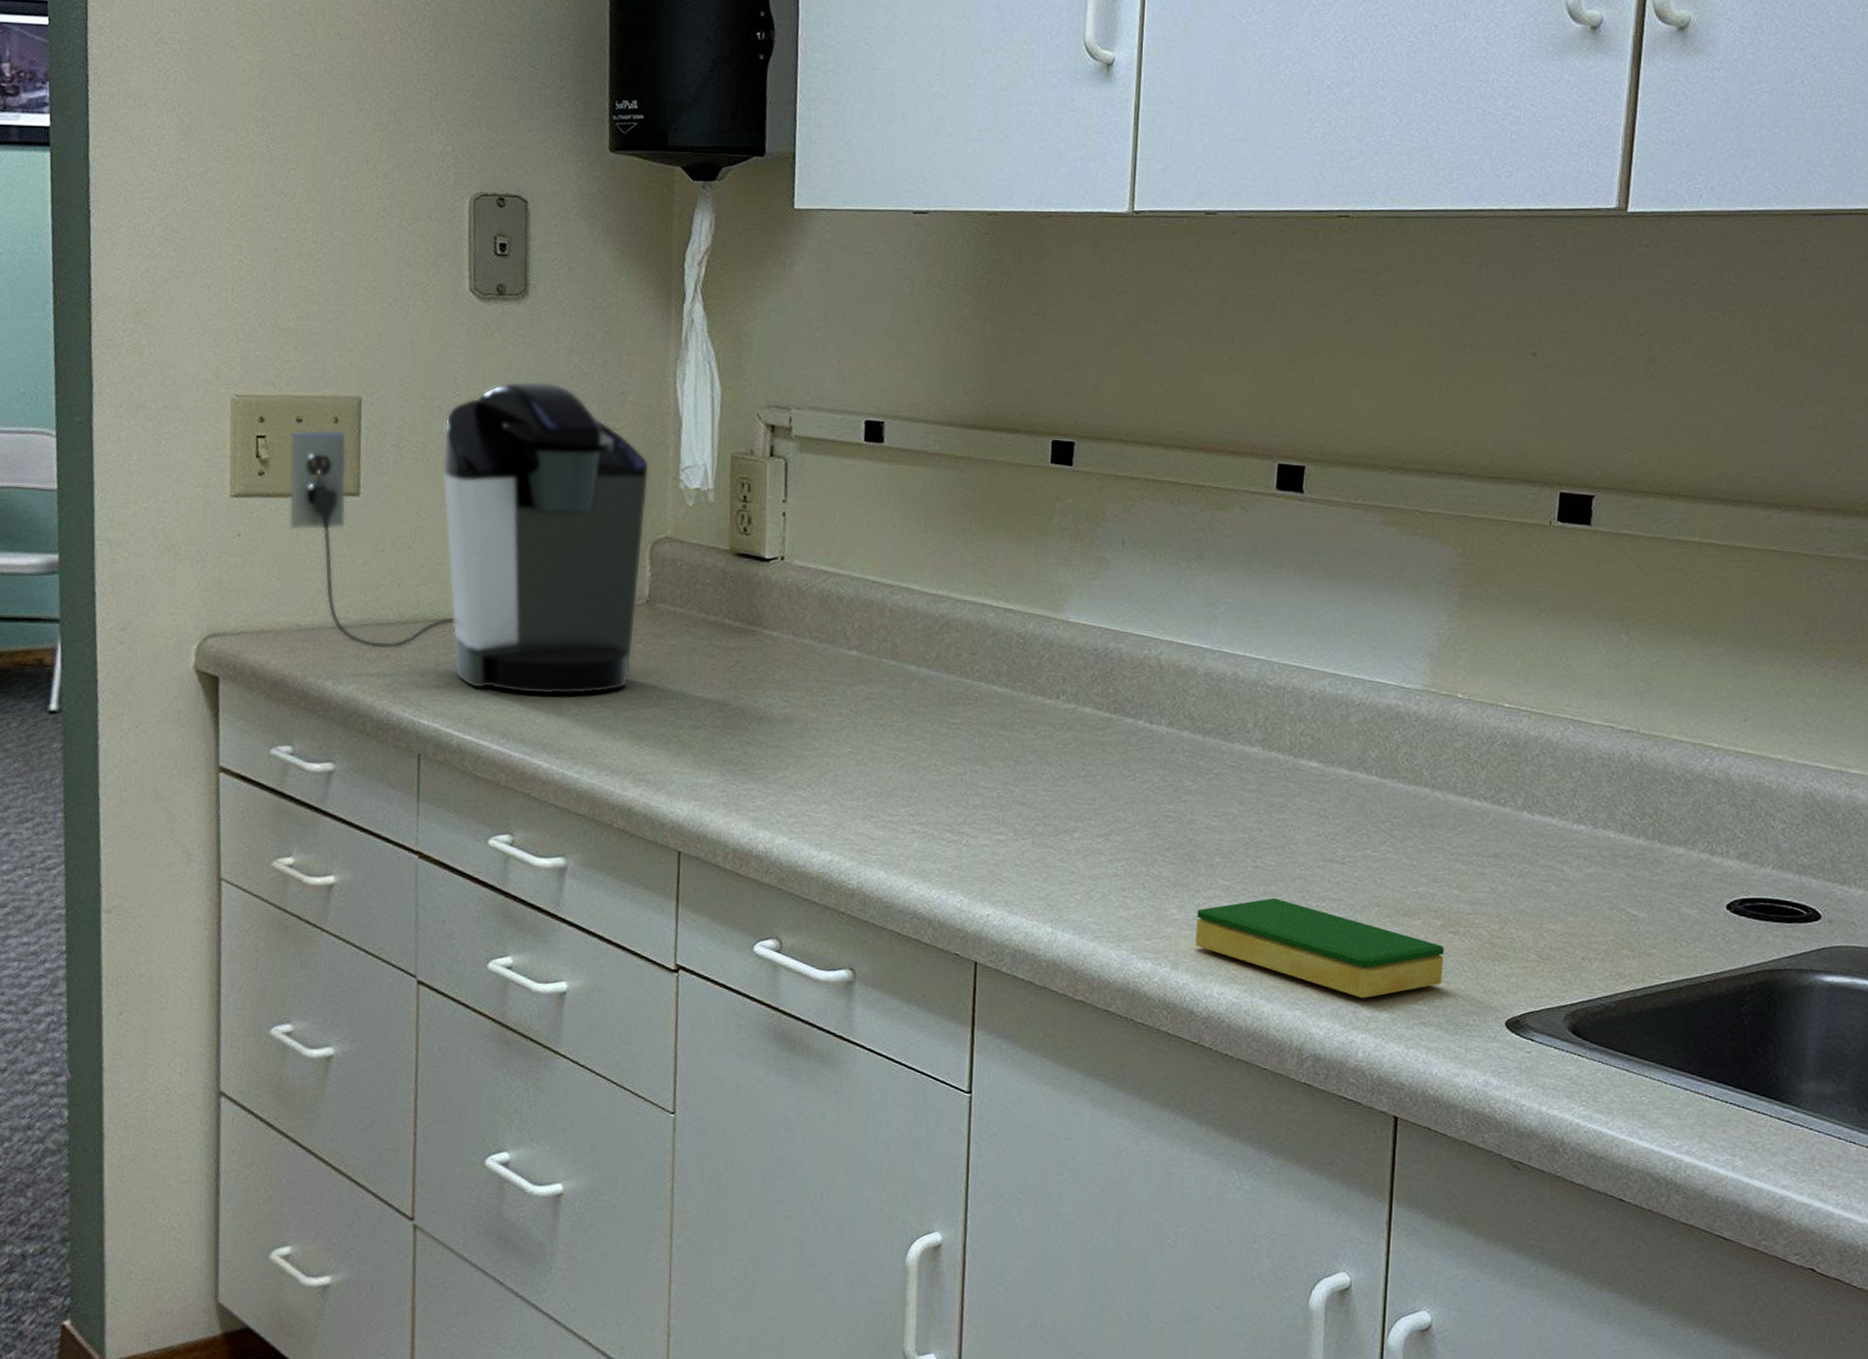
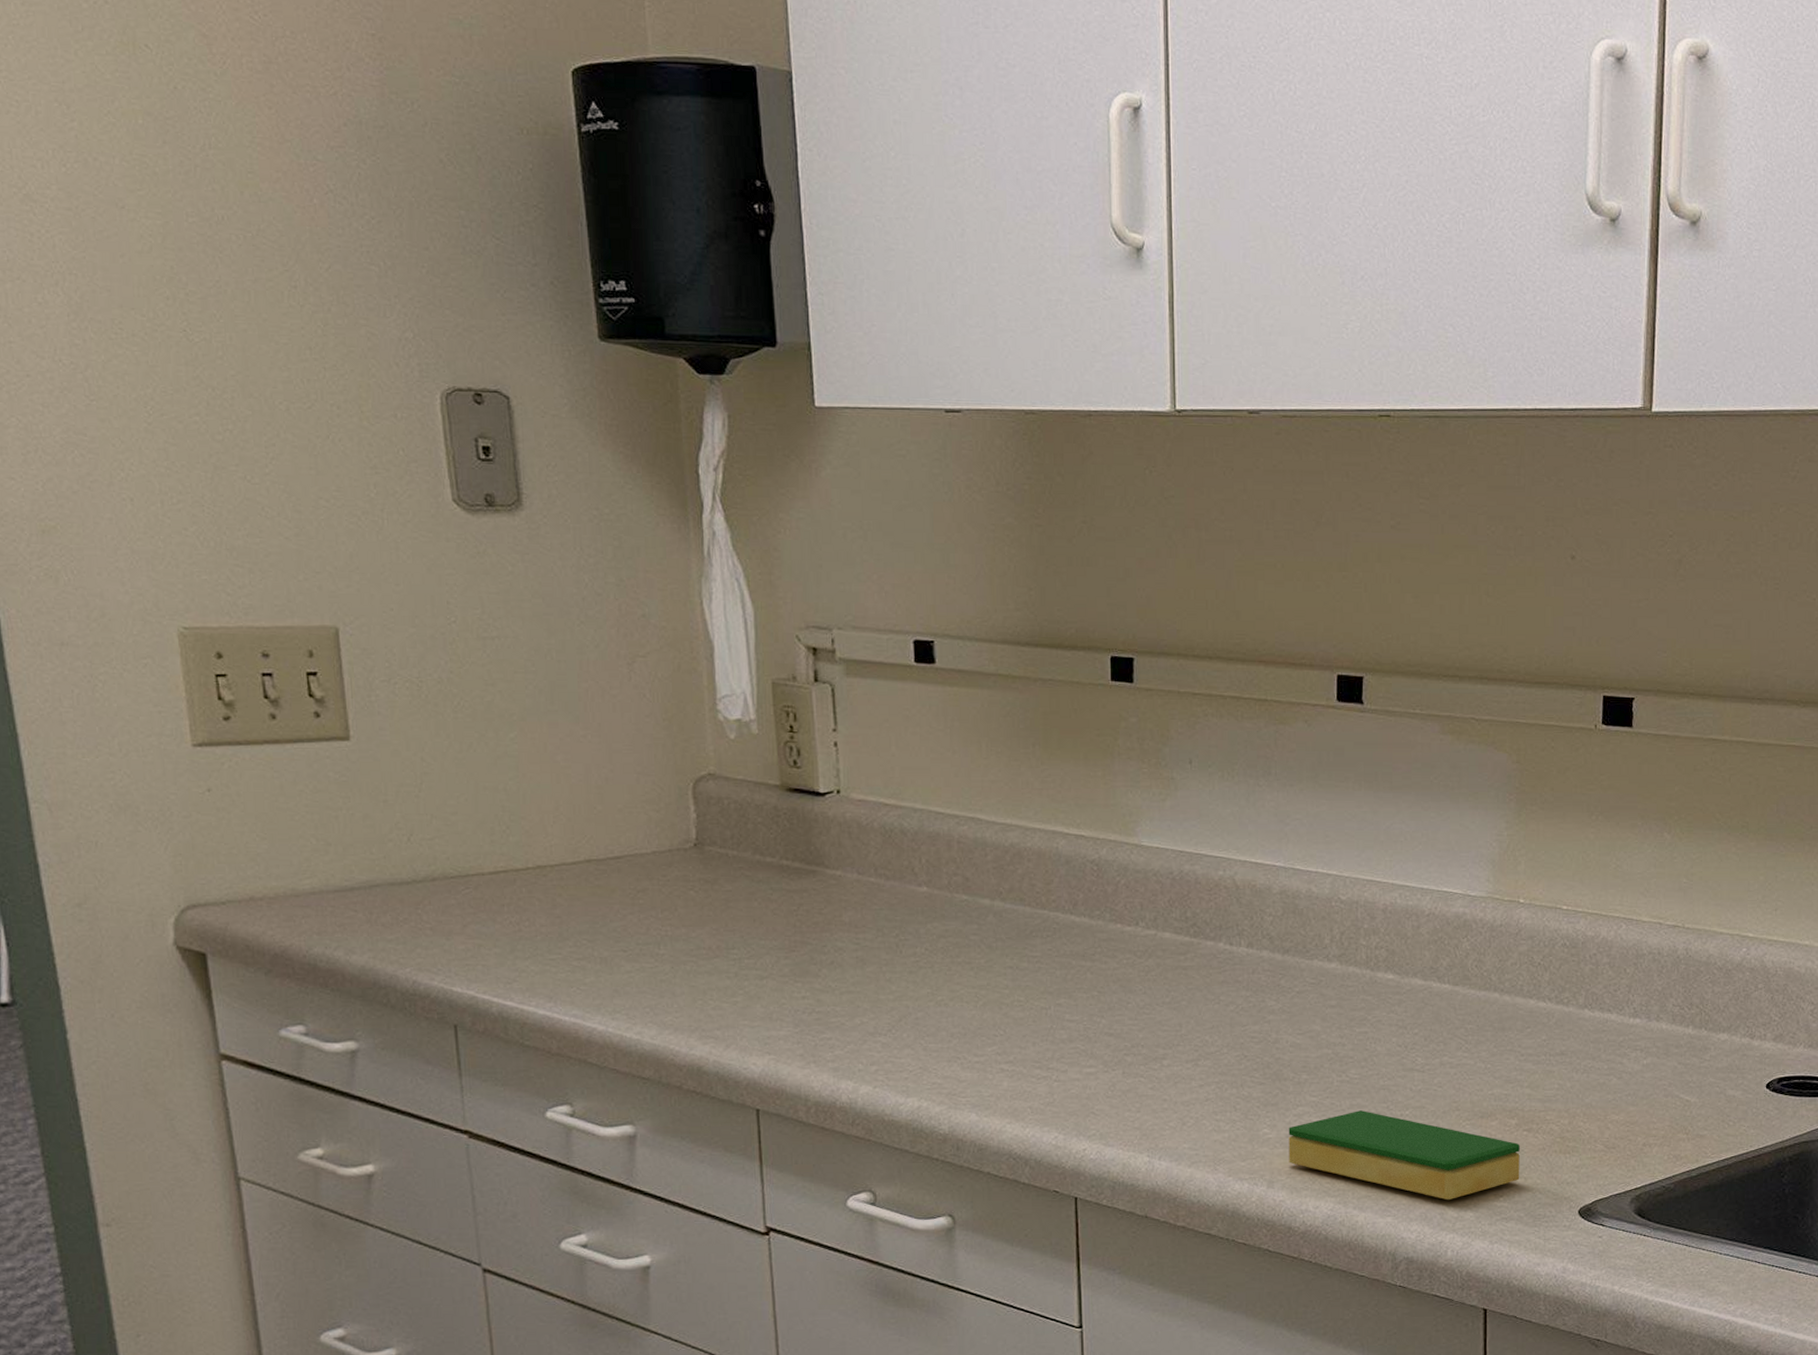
coffee maker: present [288,380,650,695] -> none [255,603,686,952]

